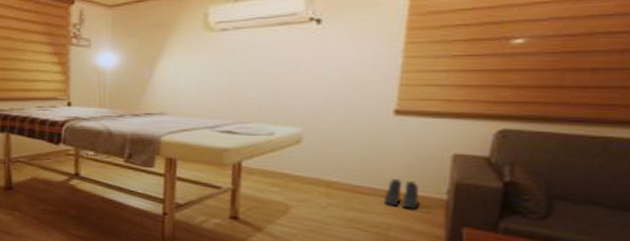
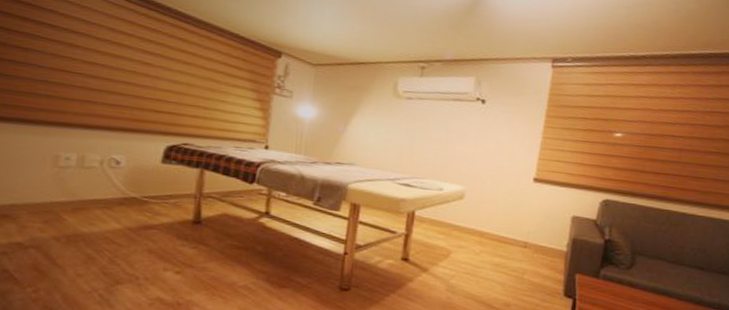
boots: present [384,179,419,209] -> none [522,233,548,258]

